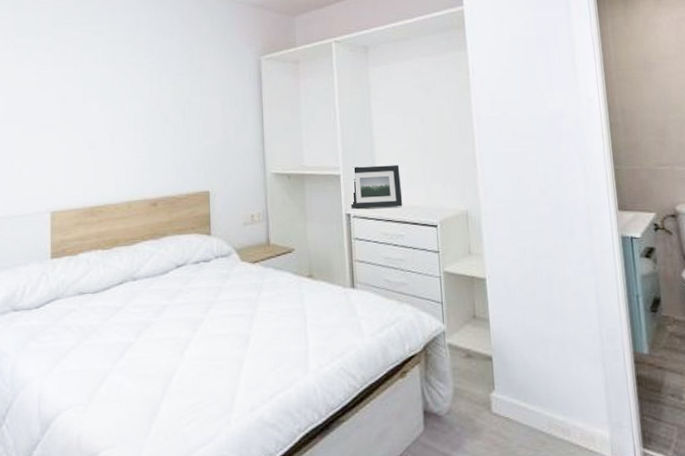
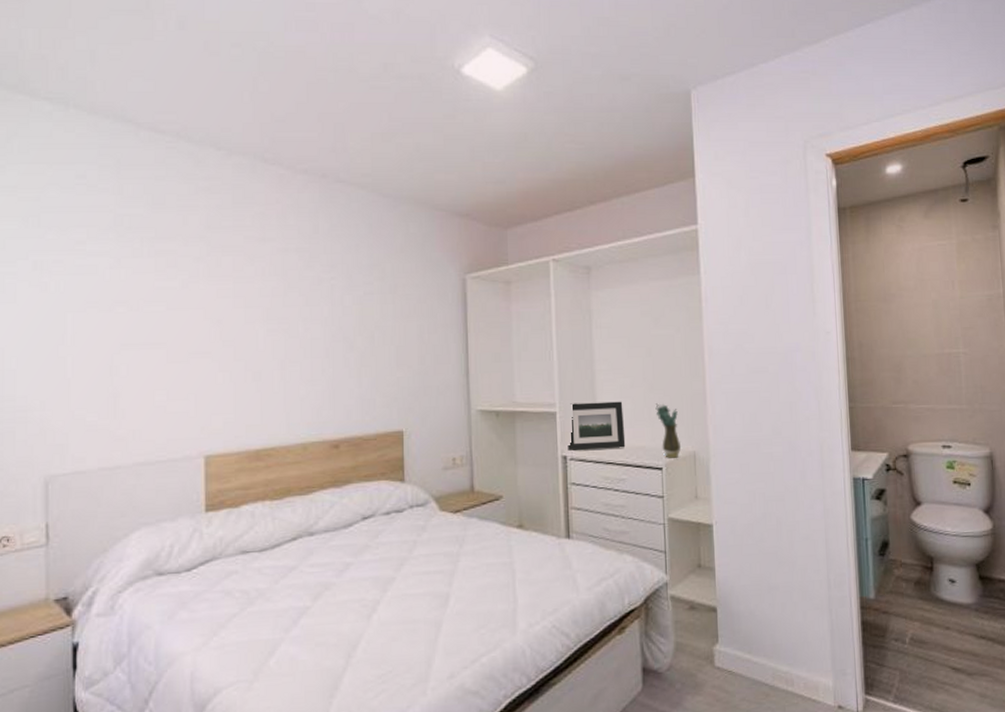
vase: none [429,167,455,217] -> present [655,403,682,458]

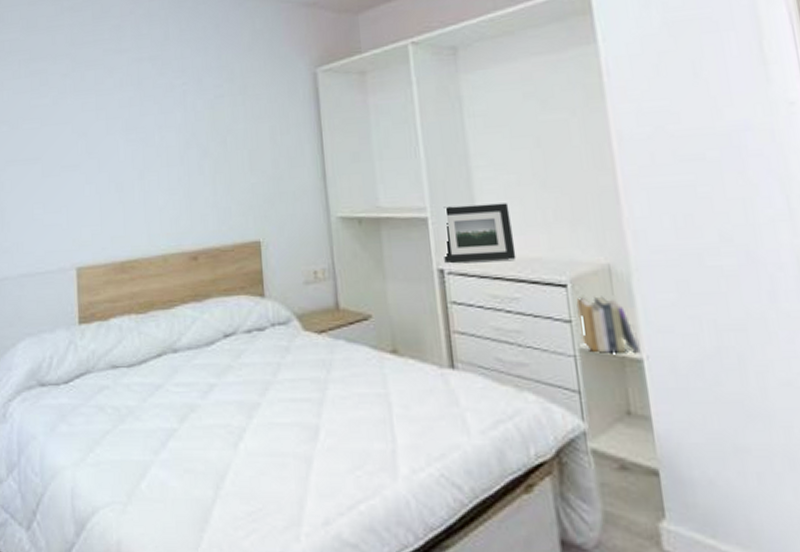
vase: present [655,403,682,458] -> none [550,204,591,273]
books: none [669,476,711,522] -> present [577,296,639,355]

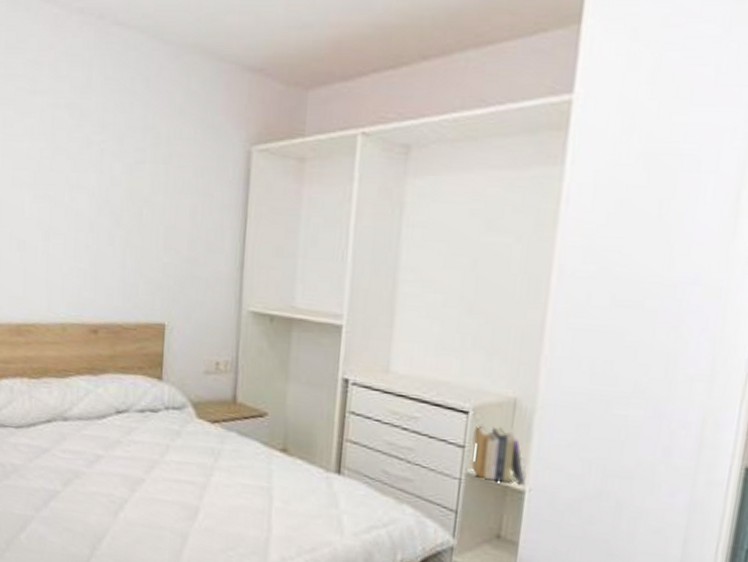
picture frame: present [443,203,517,263] -> none [351,317,429,380]

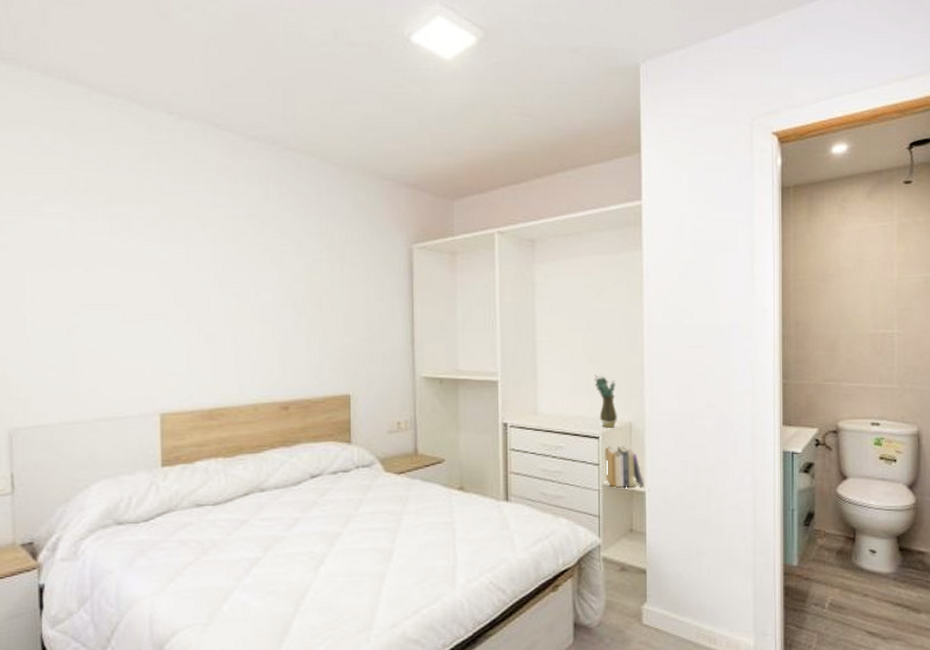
vase: none [470,331,501,403] -> present [594,375,618,428]

